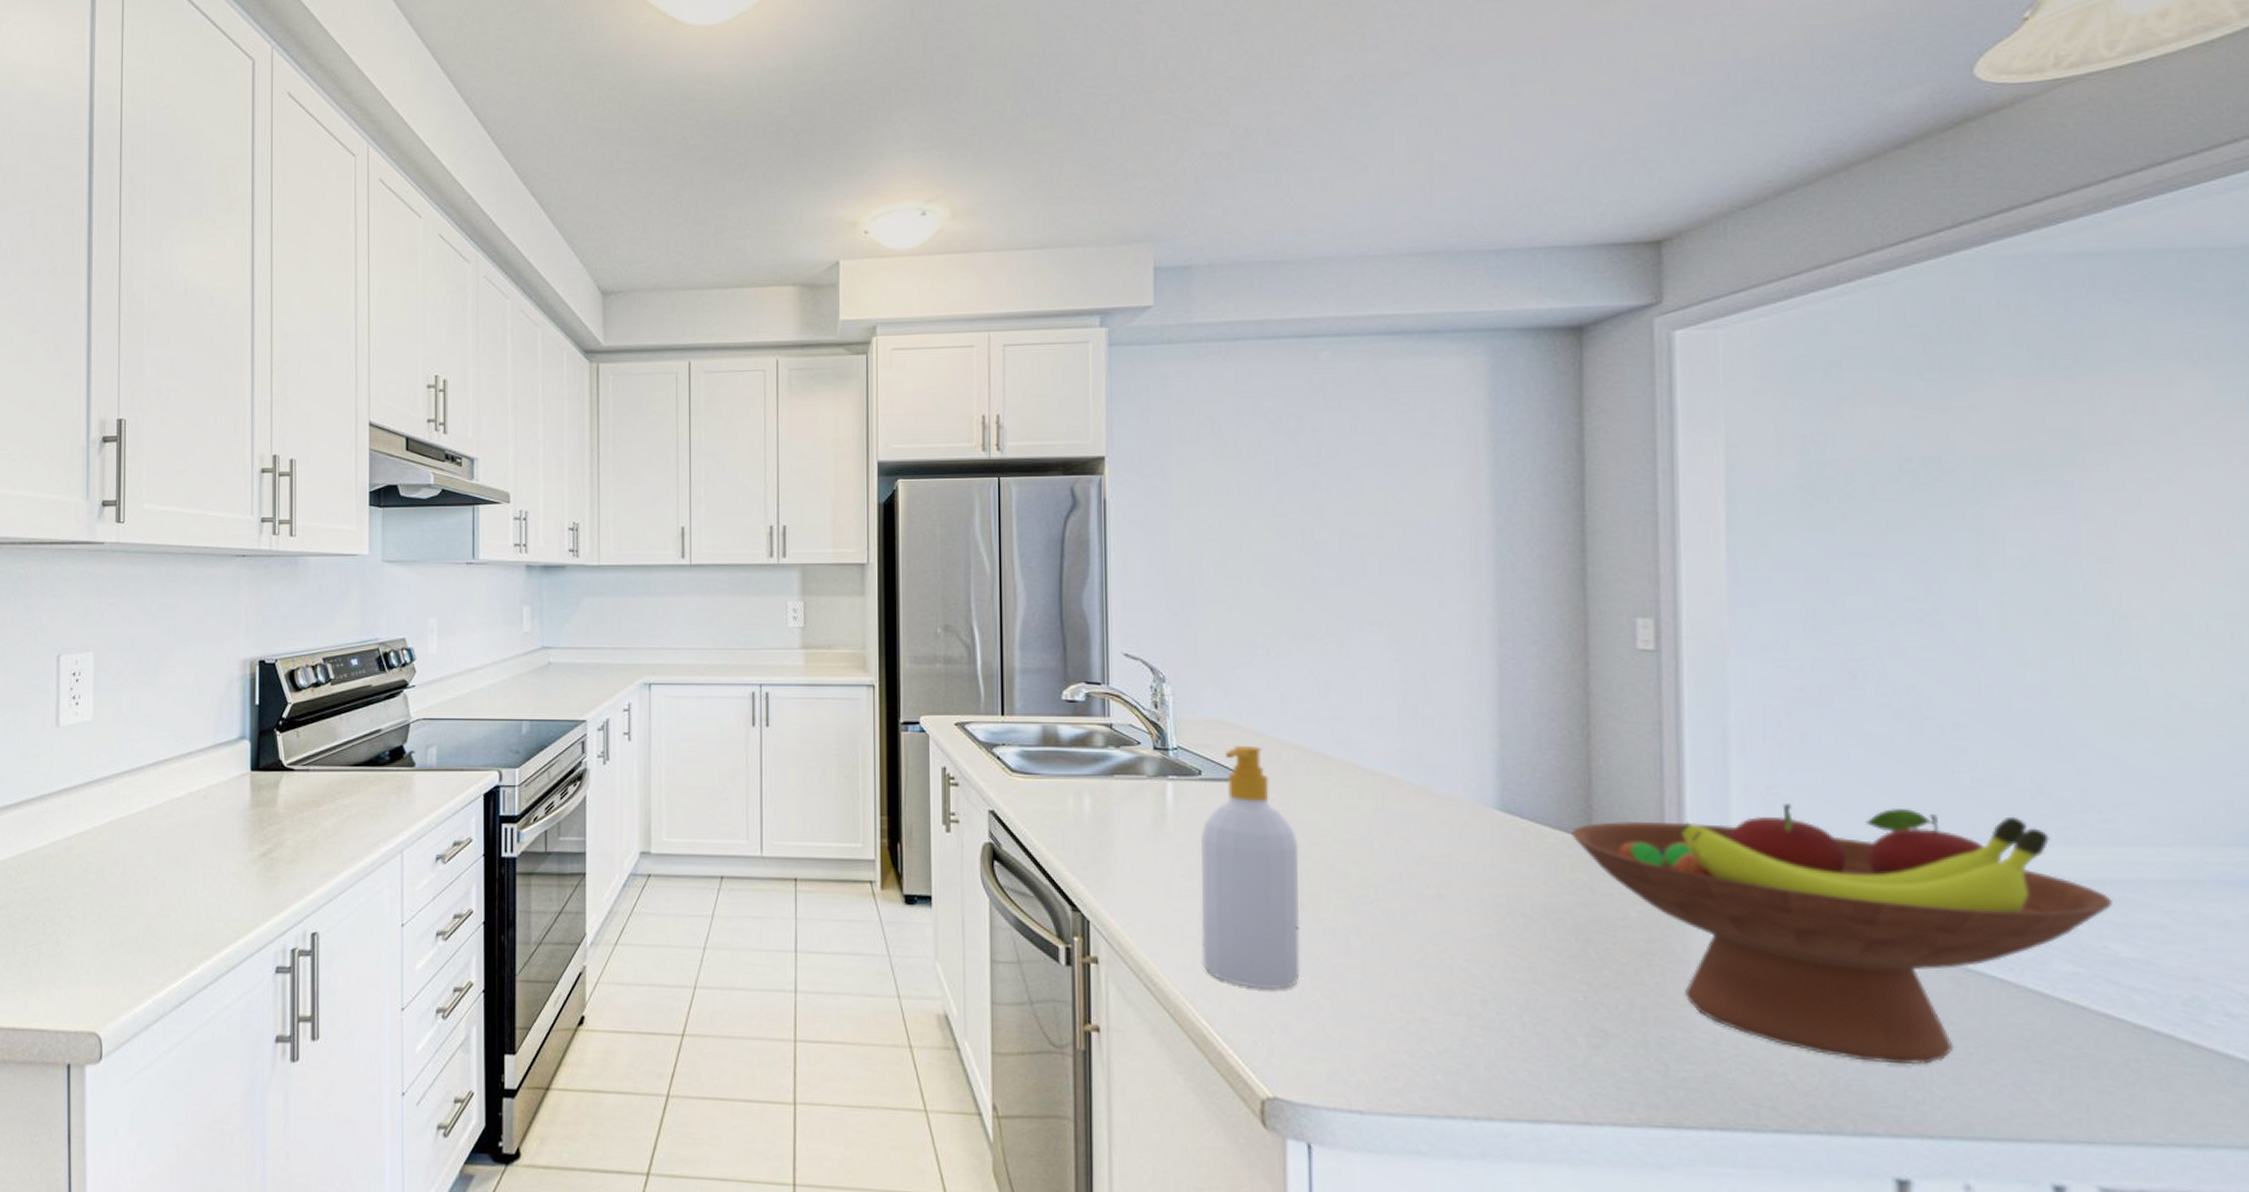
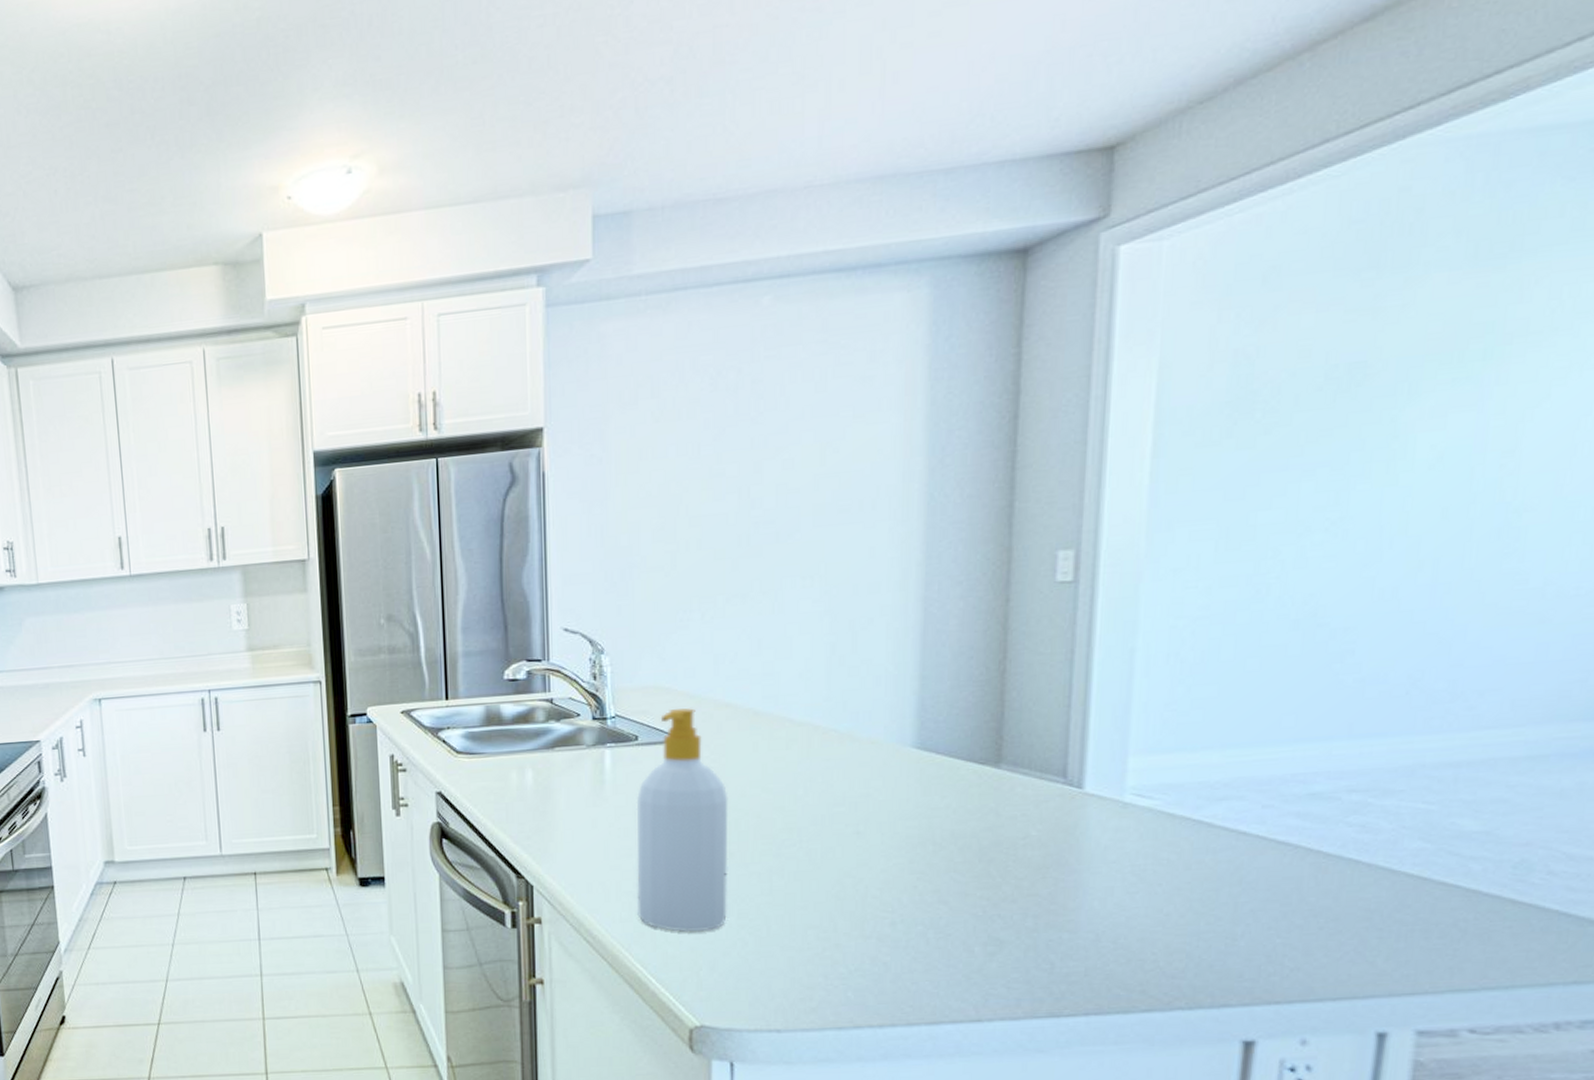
fruit bowl: present [1571,803,2112,1065] -> none [982,711,1465,944]

